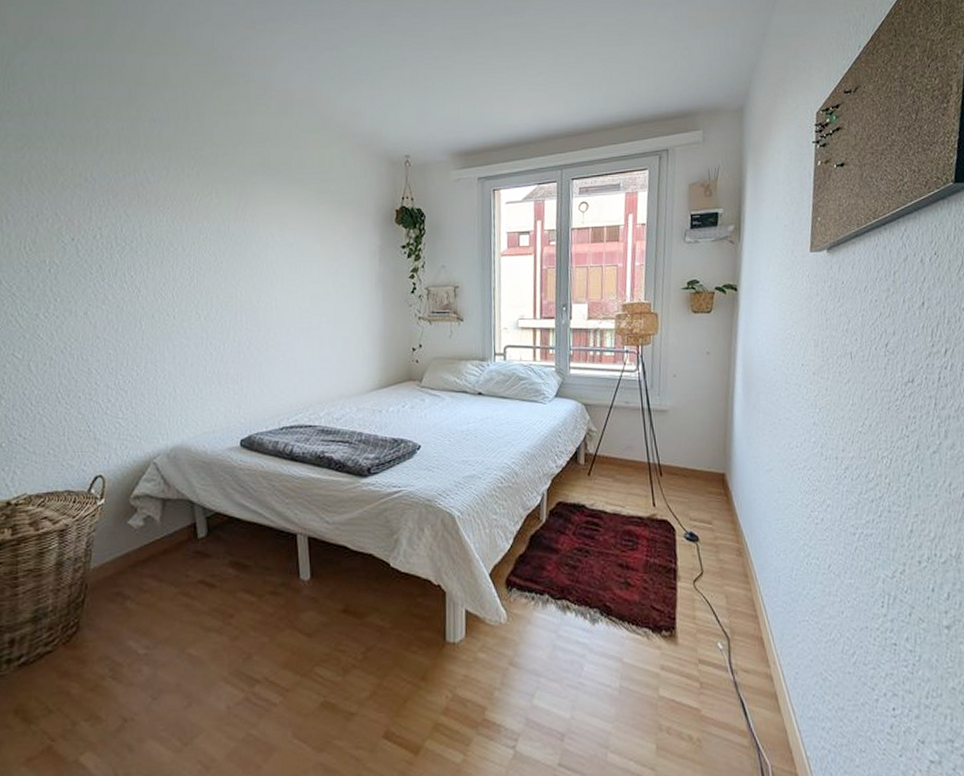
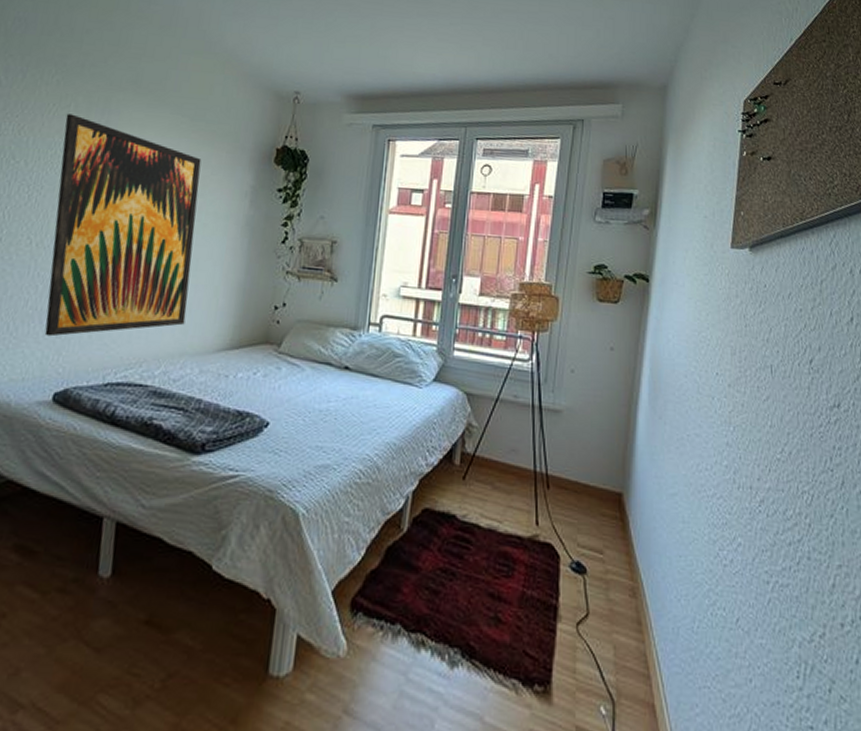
wall art: none [210,200,339,394] -> present [44,113,202,337]

